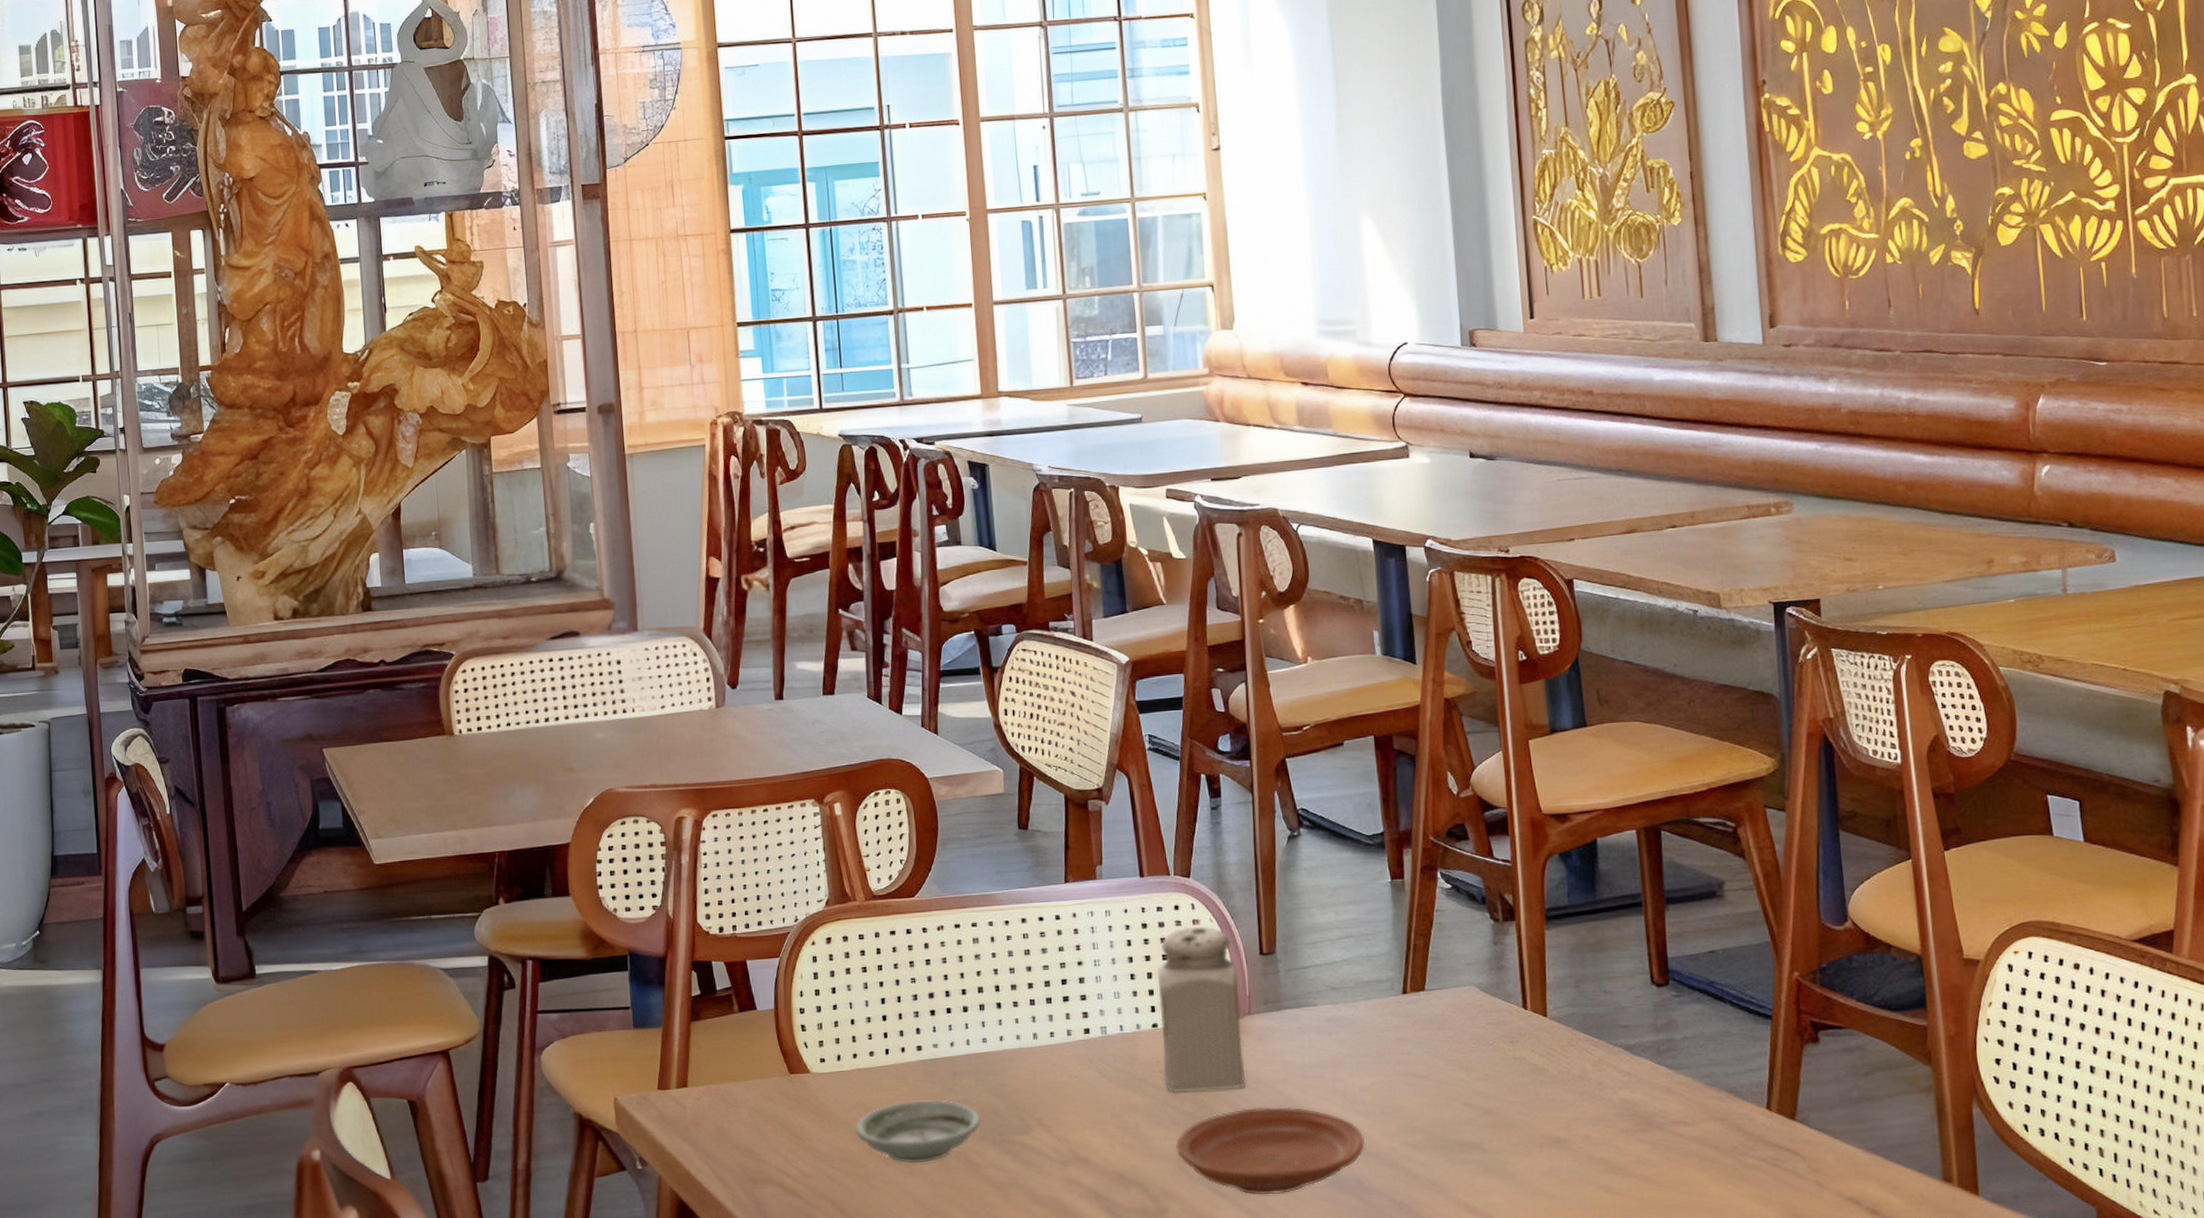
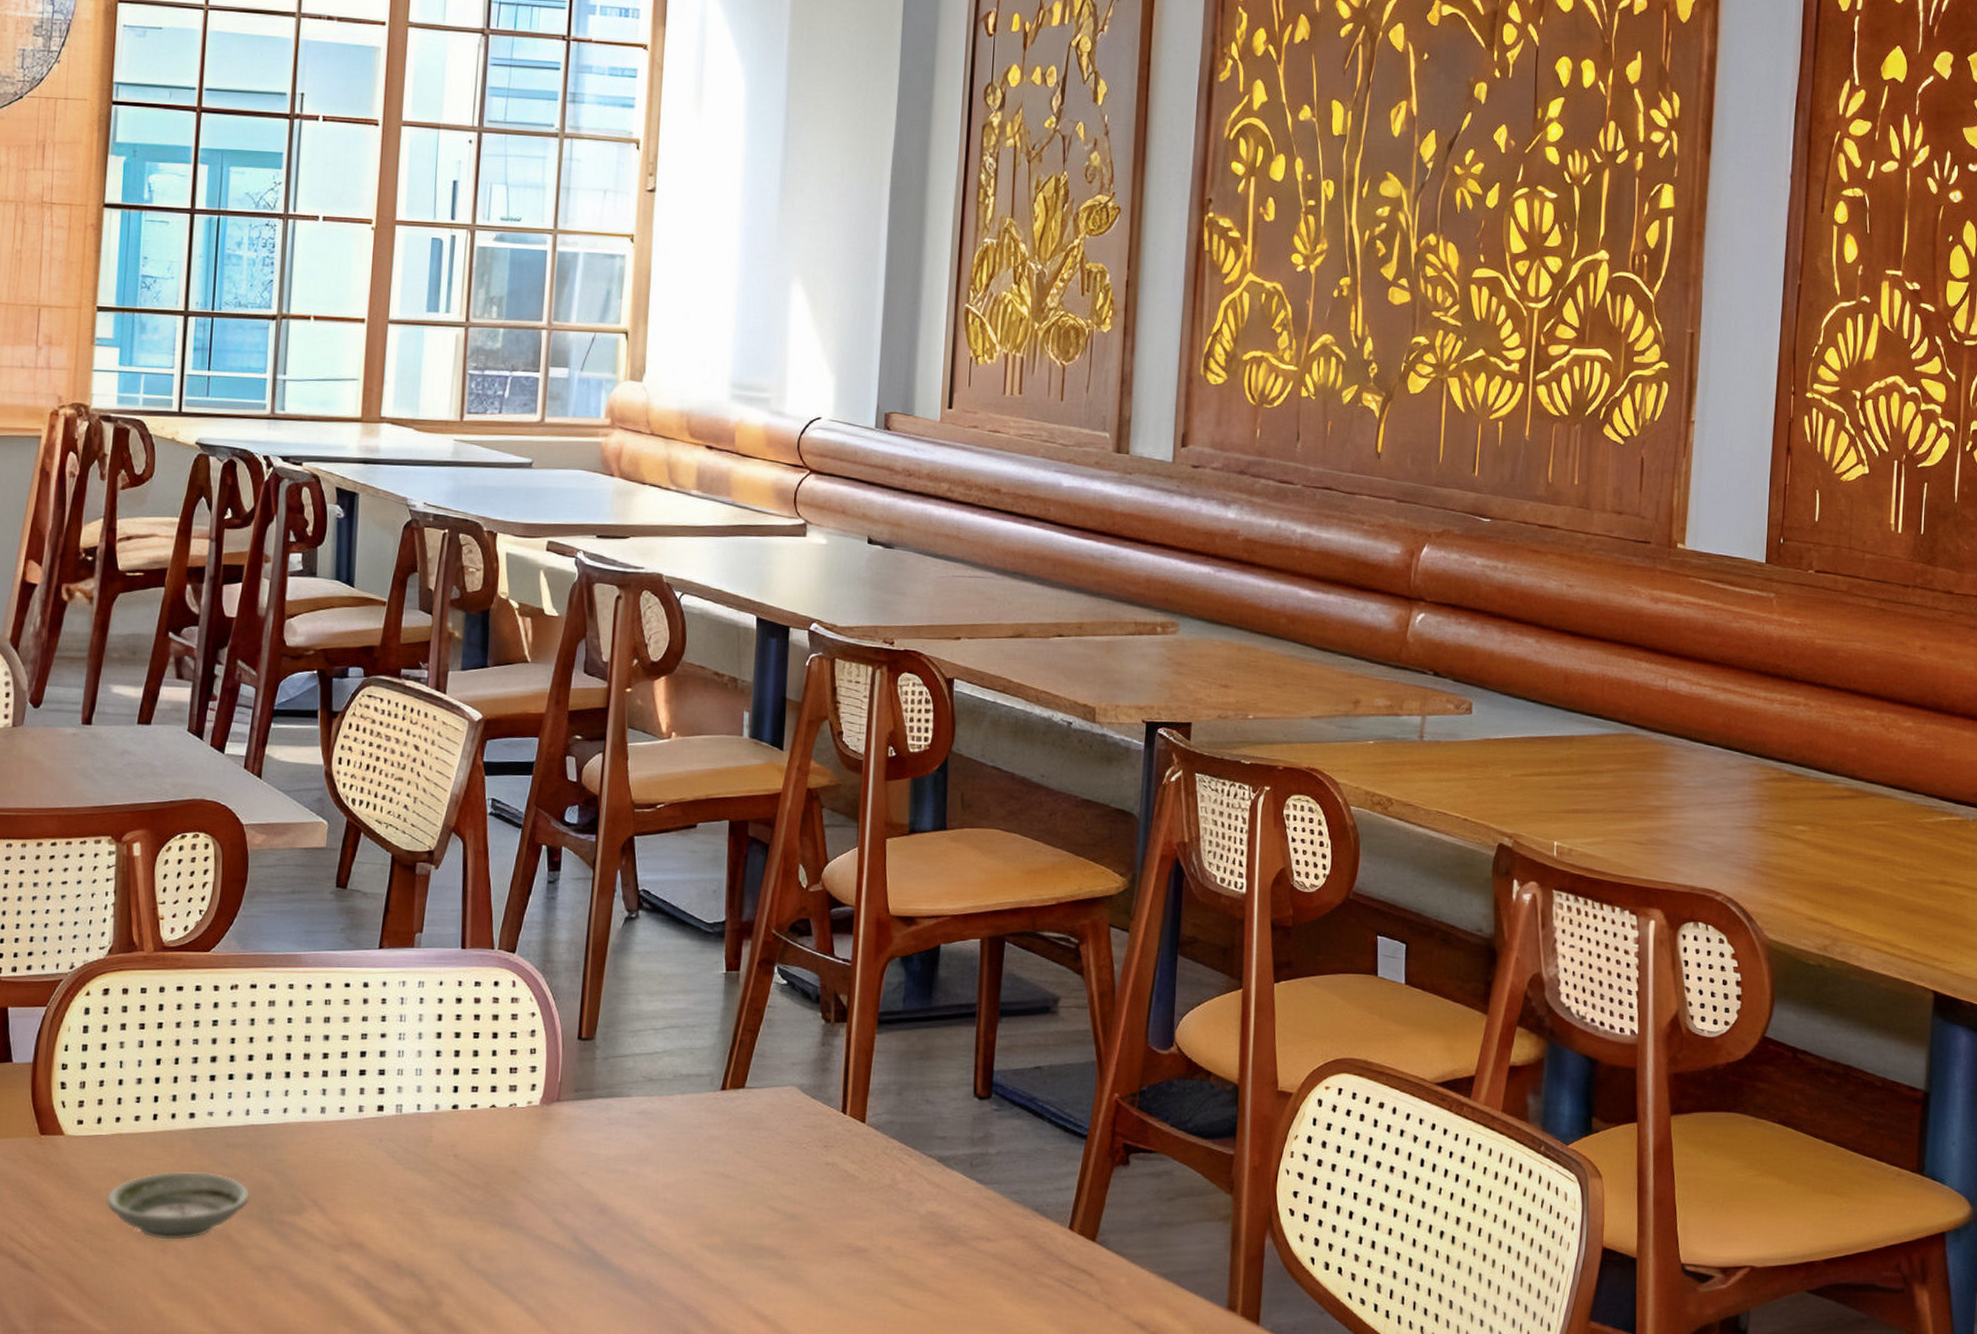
salt shaker: present [1157,926,1246,1093] -> none [457,1004,552,1180]
plate: present [1176,1107,1365,1195] -> none [459,1200,662,1292]

